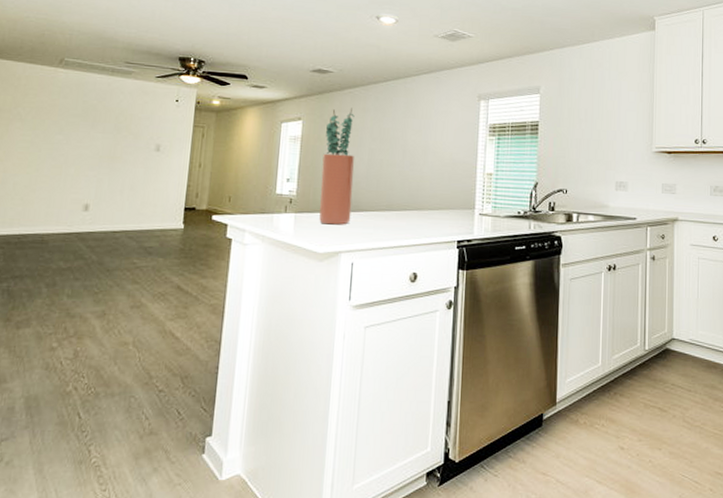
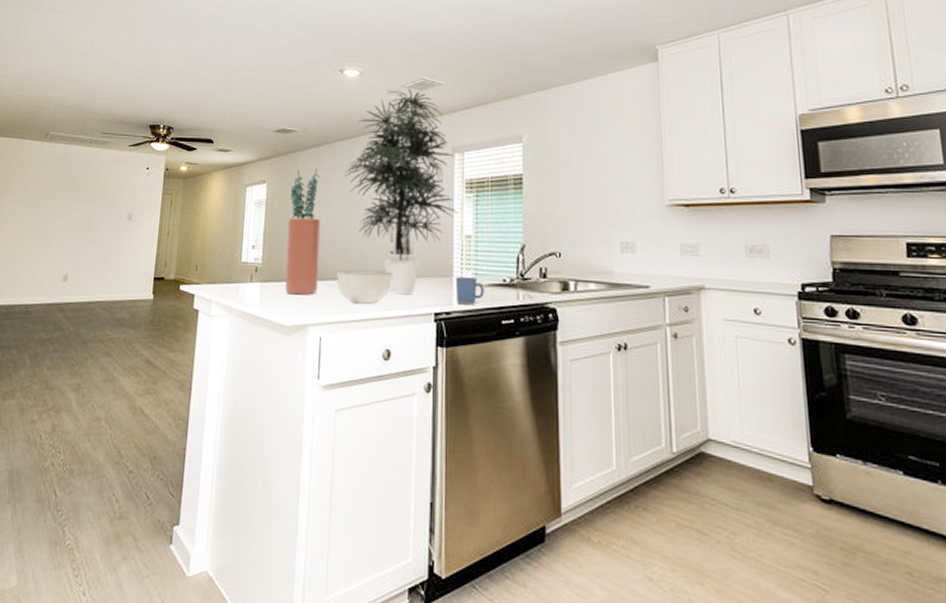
bowl: none [368,202,422,234] -> present [336,269,394,305]
plant: none [378,38,481,225] -> present [344,88,458,295]
mug: none [476,210,501,234] -> present [455,277,484,305]

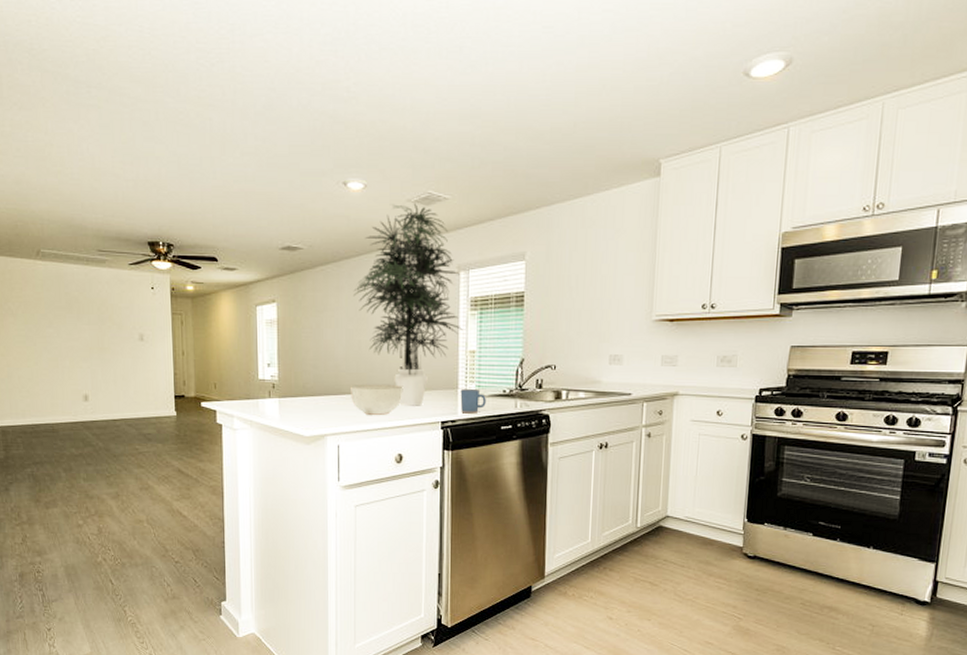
vase: present [285,168,321,295] -> none [301,286,333,409]

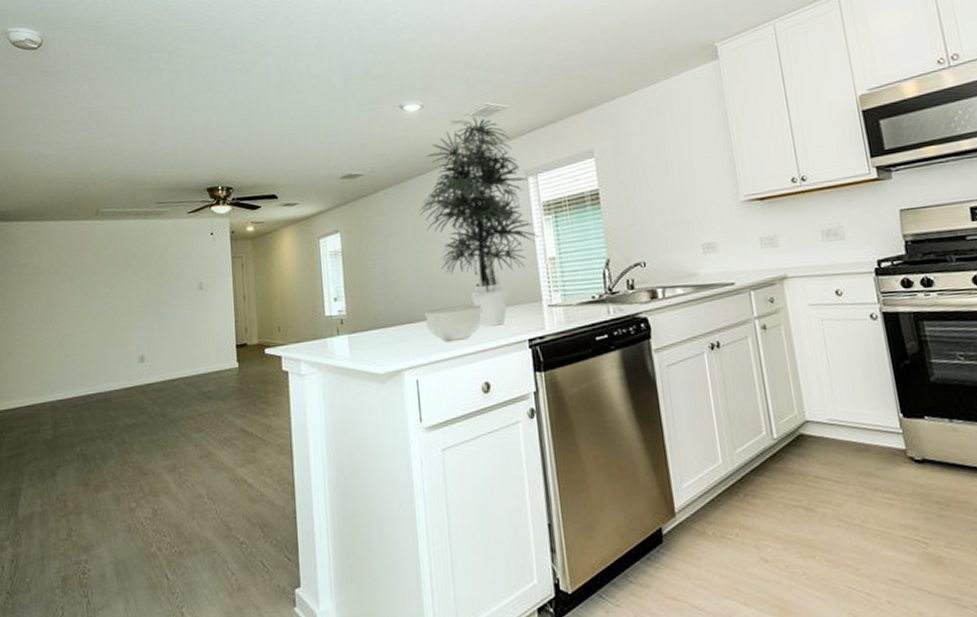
mug: present [460,389,486,414] -> none [545,299,575,328]

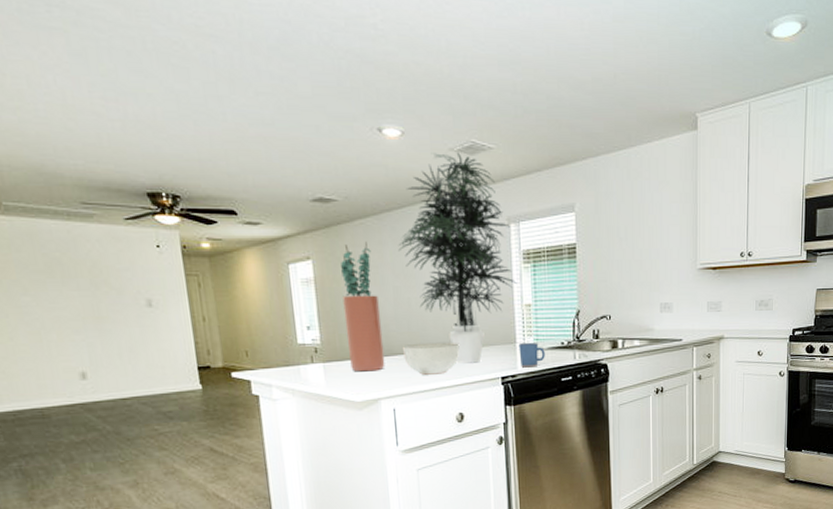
vase: none [366,210,408,342] -> present [341,241,385,372]
mug: none [545,299,575,328] -> present [518,343,545,368]

